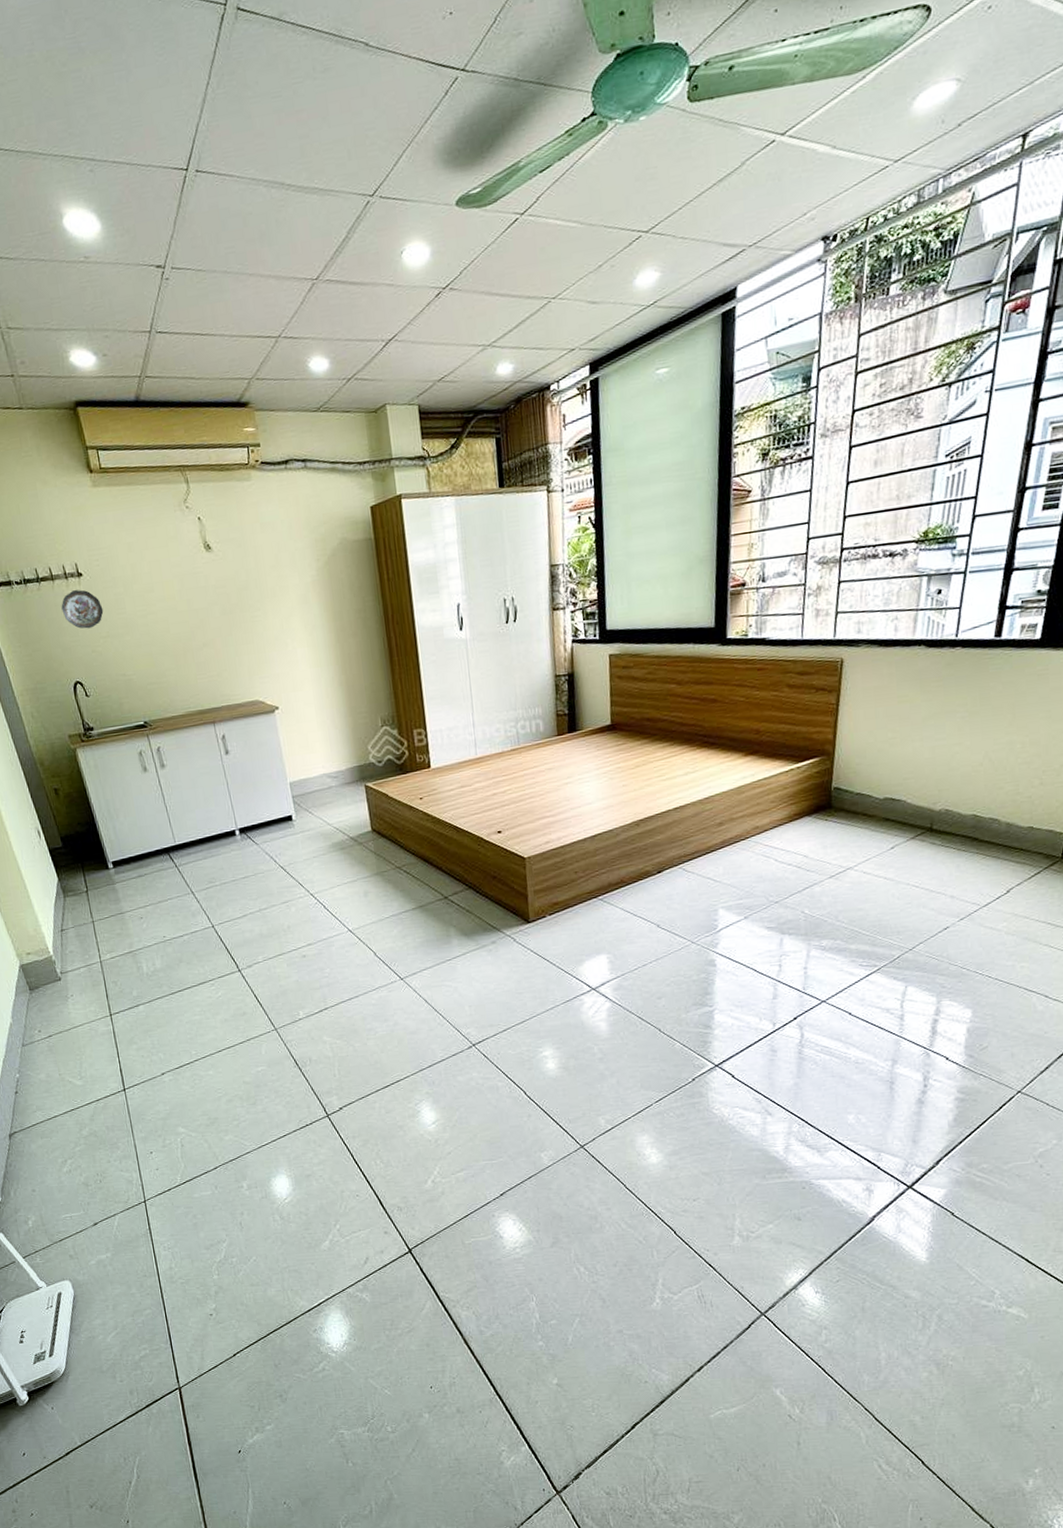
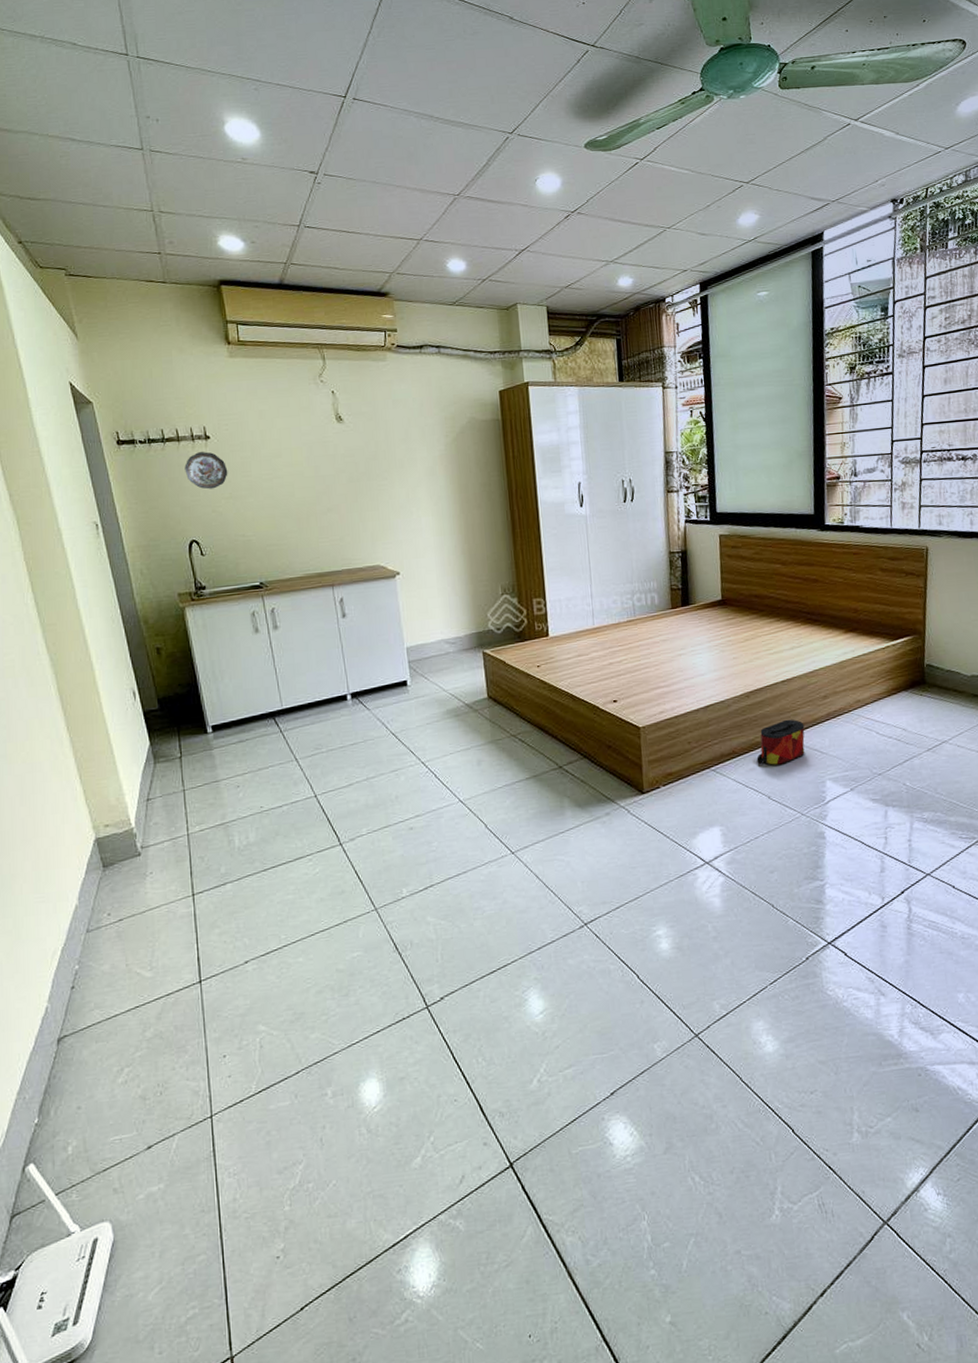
bag: none [646,847,698,895] -> present [756,719,805,767]

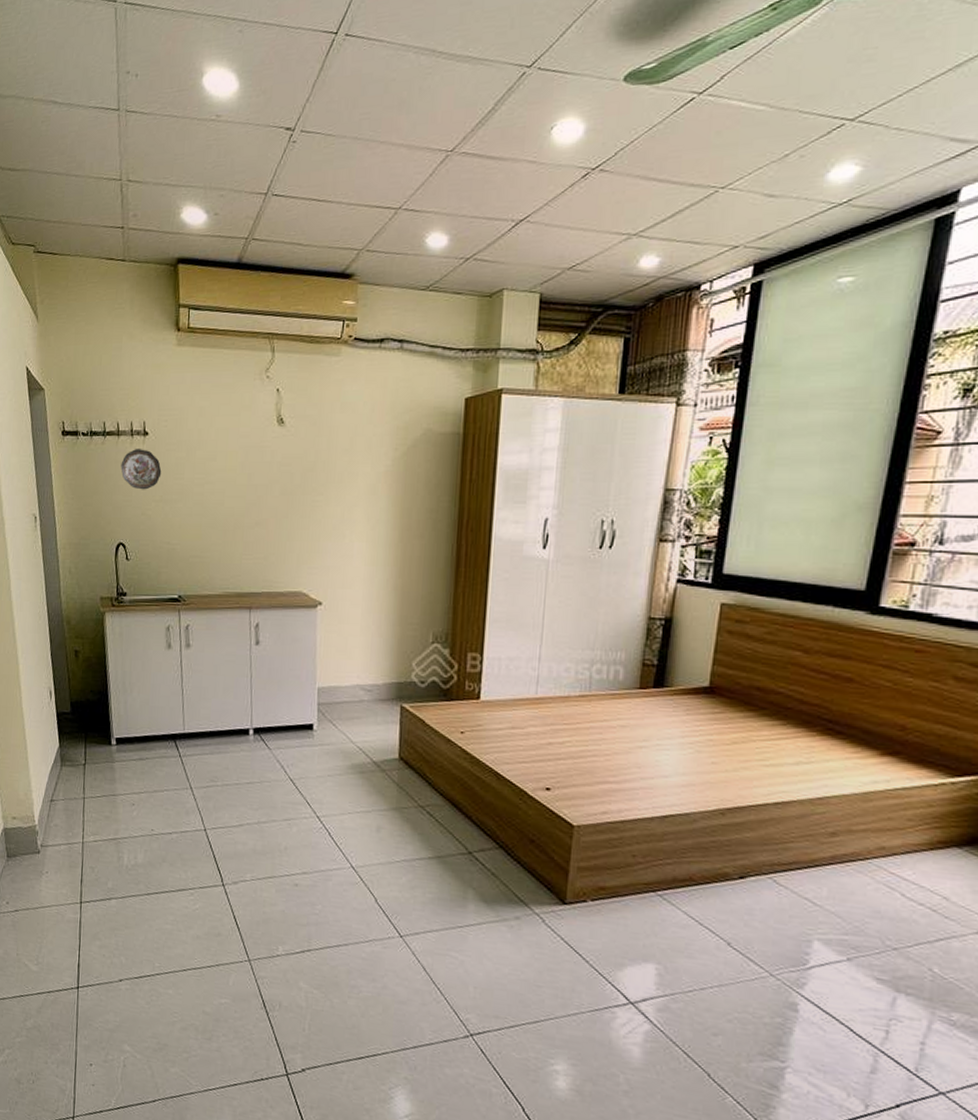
bag: present [756,719,805,767] -> none [720,852,796,909]

